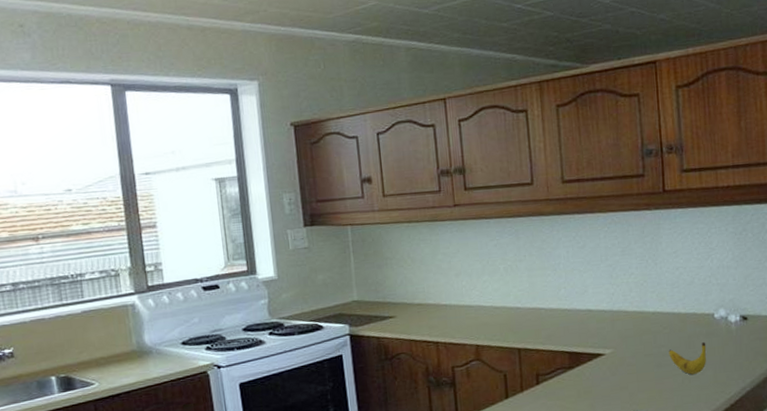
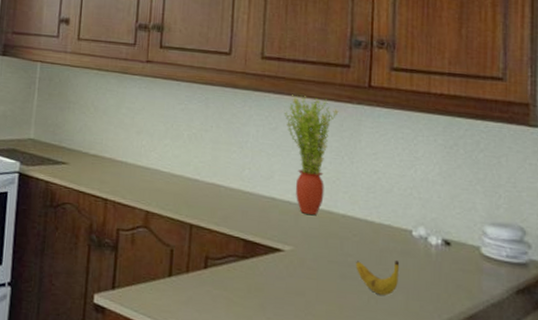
potted plant: none [590,210,639,318] -> present [285,95,339,215]

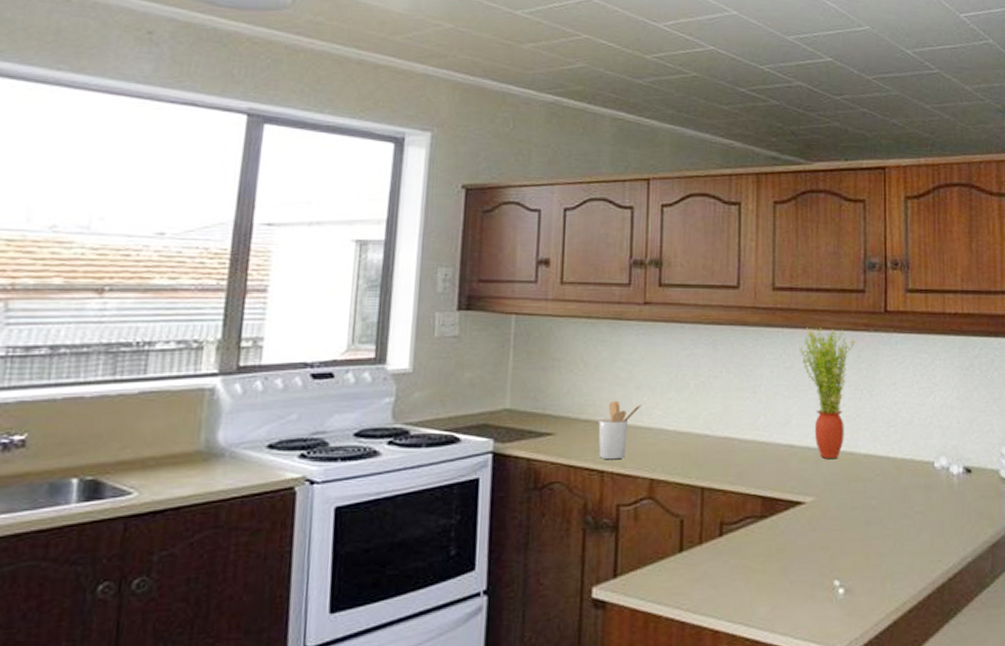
utensil holder: none [104,141,142,191] -> present [598,400,643,460]
banana: present [356,261,400,296] -> none [880,497,924,536]

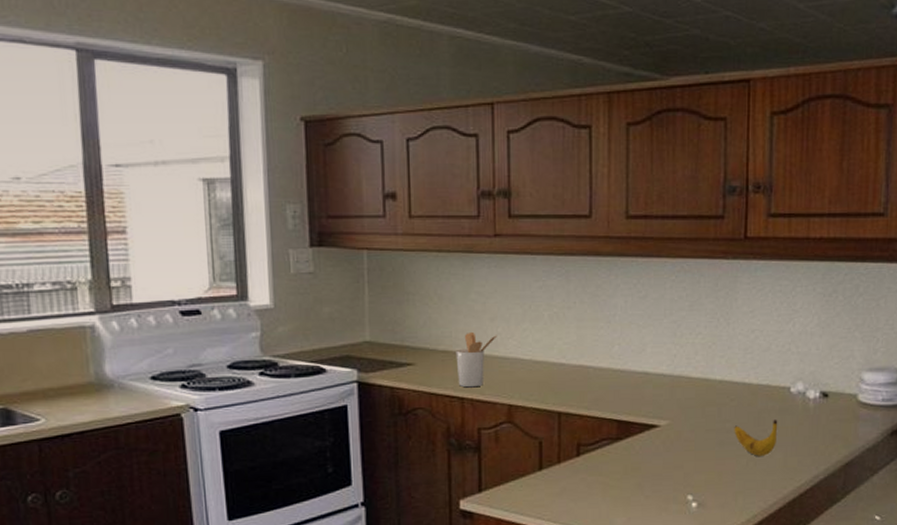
potted plant: present [800,327,856,459] -> none [655,256,713,385]
banana: none [880,497,924,536] -> present [734,420,778,456]

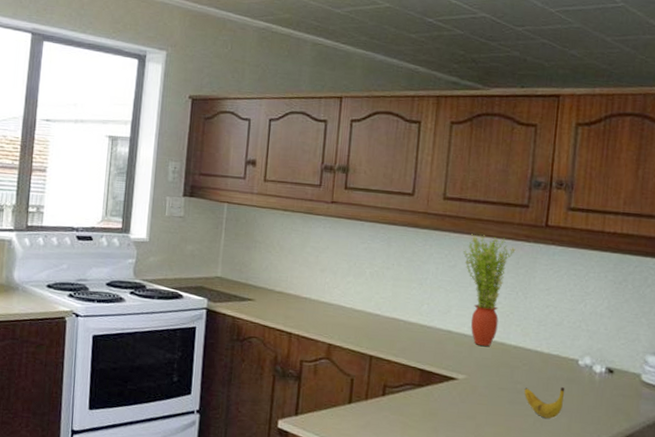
utensil holder: present [455,331,498,388] -> none [288,278,326,326]
potted plant: none [655,256,713,385] -> present [464,234,516,346]

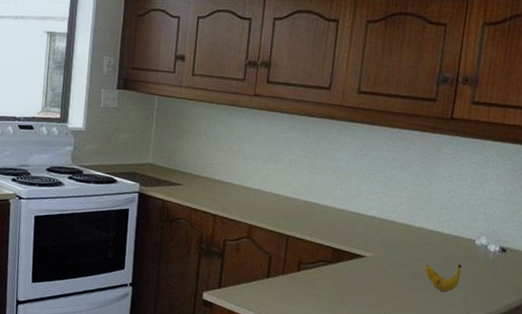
potted plant: present [464,234,516,346] -> none [375,125,423,227]

